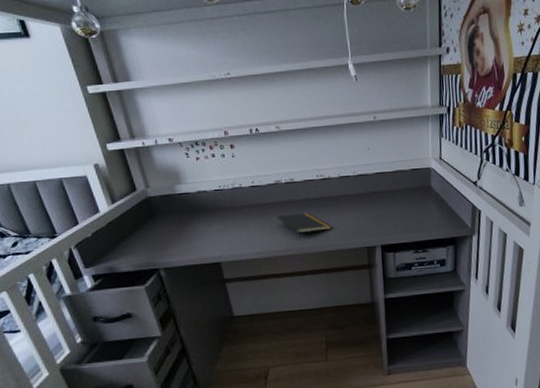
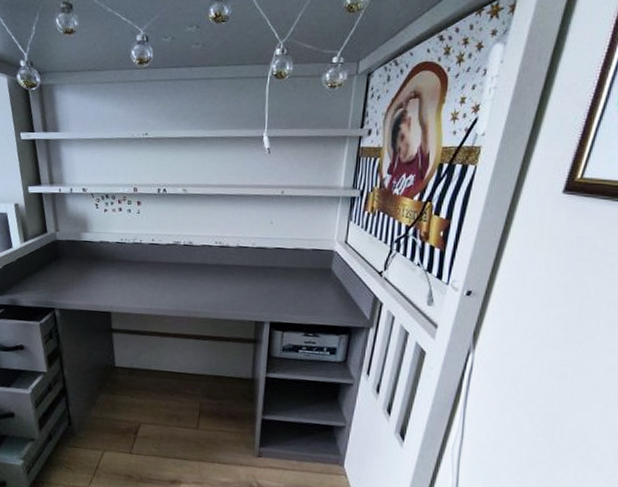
notepad: present [277,213,331,240] -> none [171,275,223,303]

